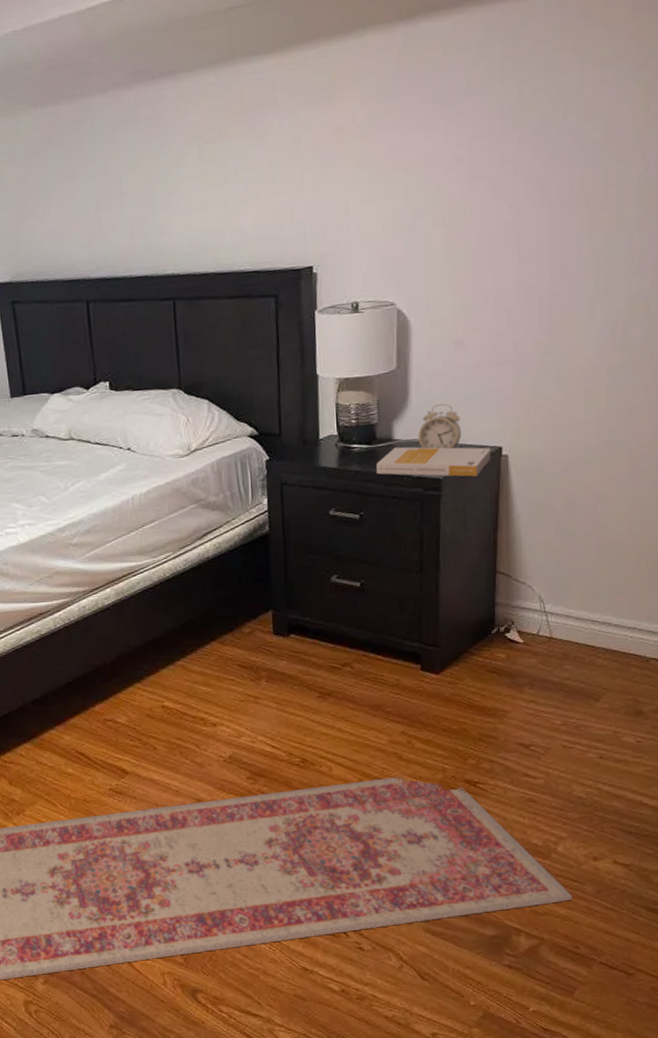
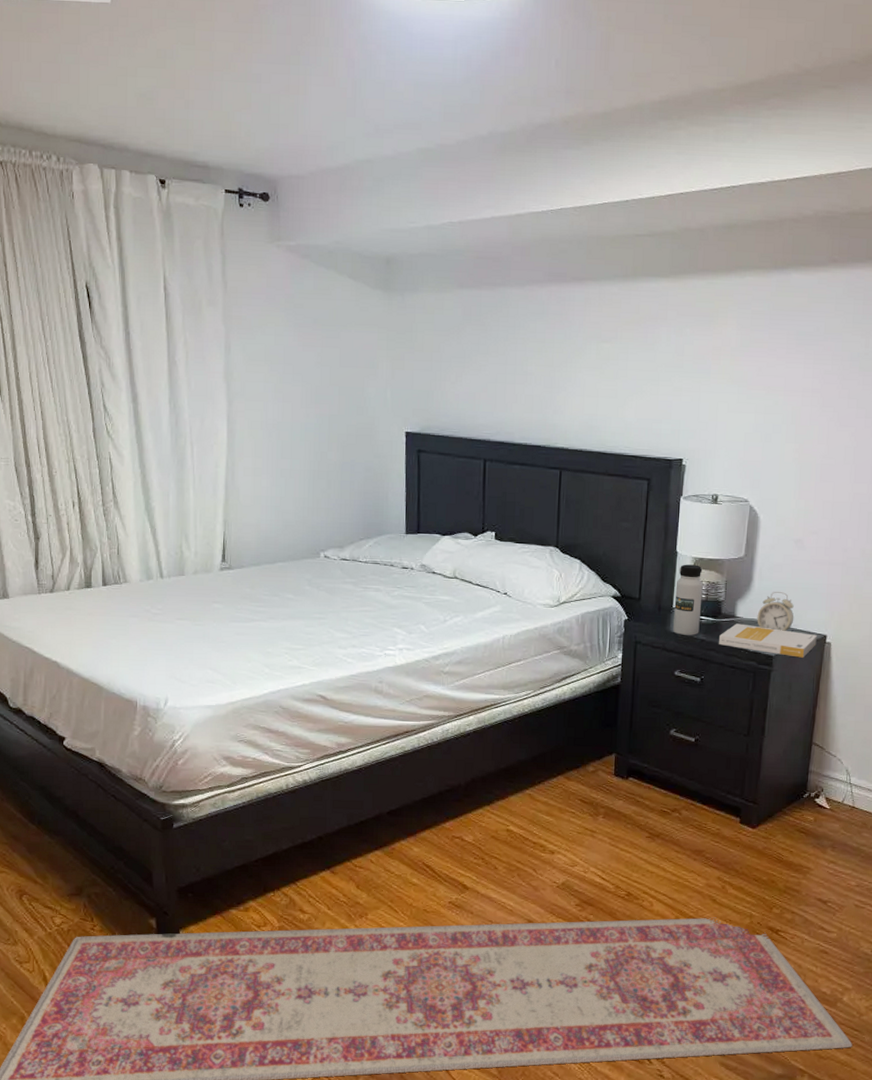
water bottle: none [320,386,353,469] -> present [673,564,703,635]

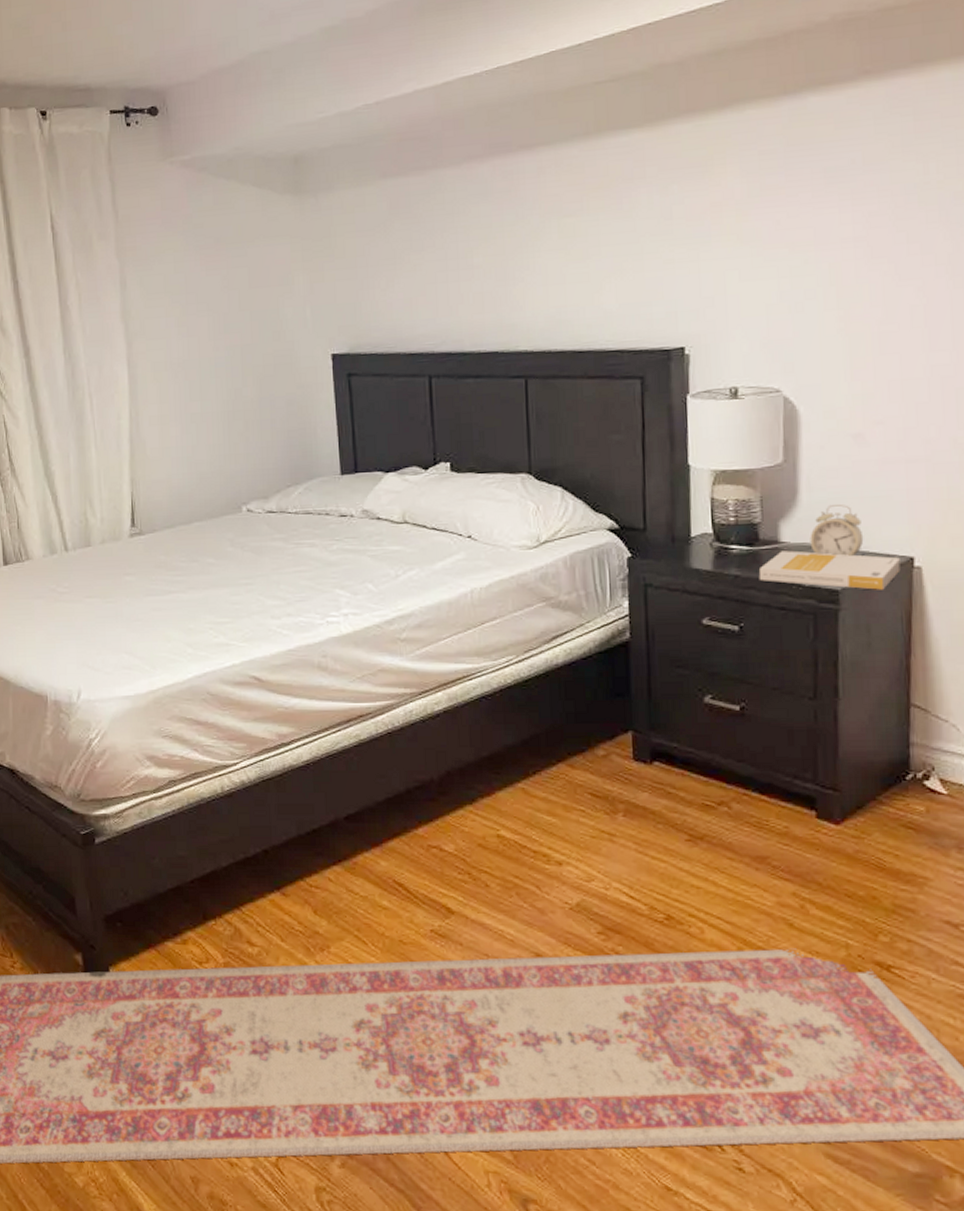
water bottle: present [673,564,703,635] -> none [692,479,731,571]

